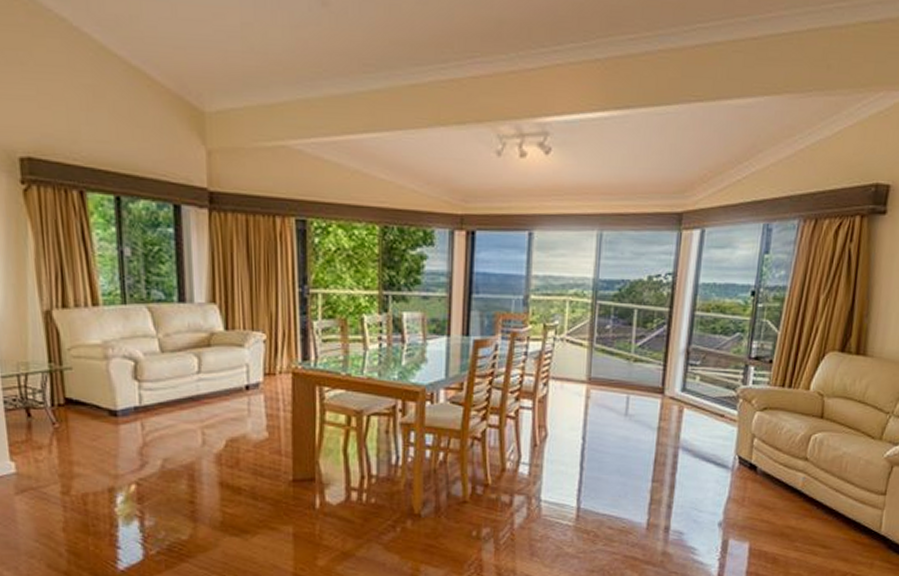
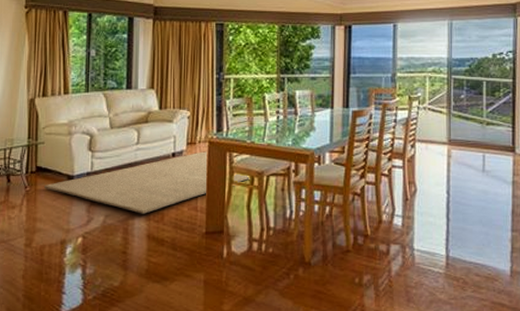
rug: none [78,384,347,458] -> present [44,151,251,214]

